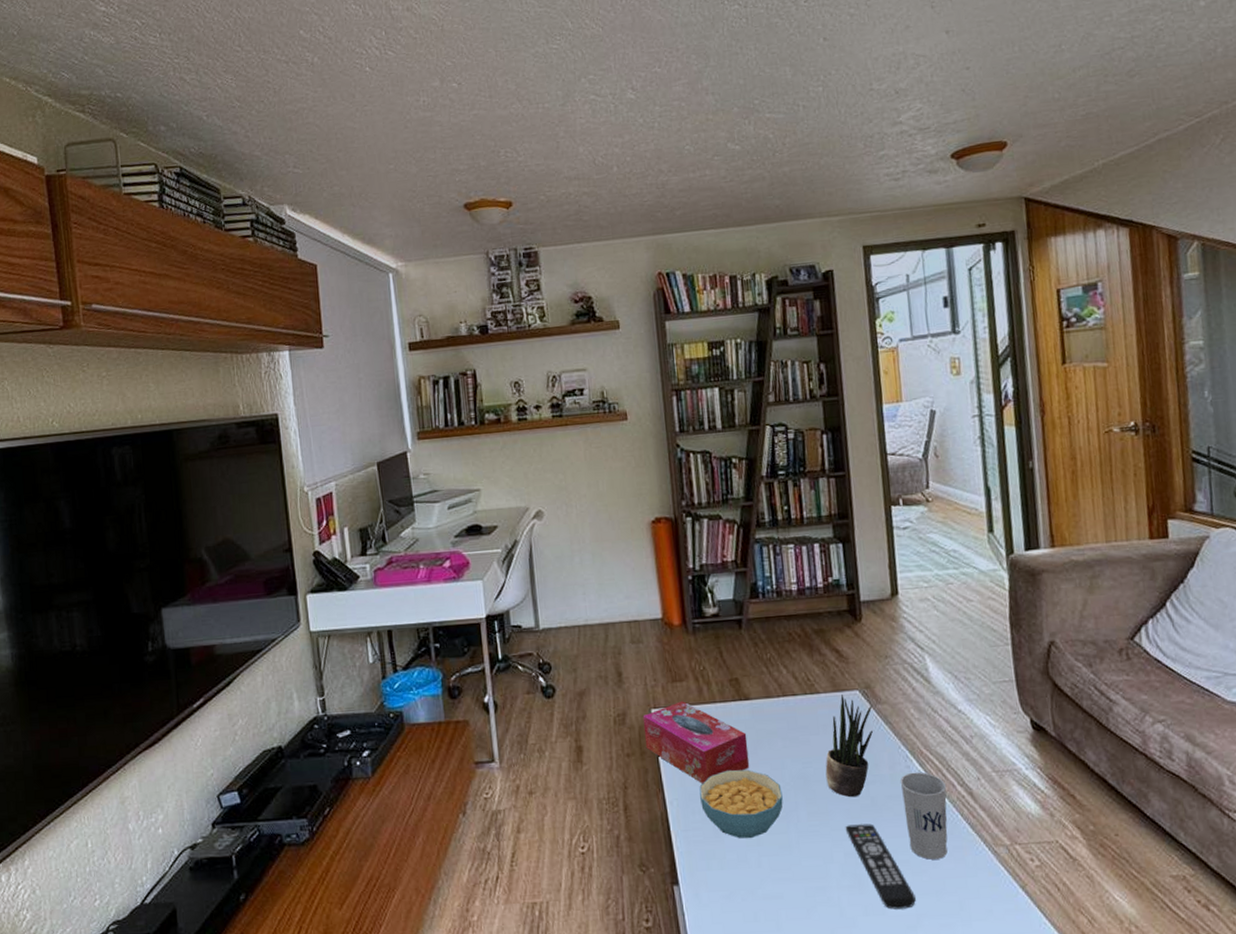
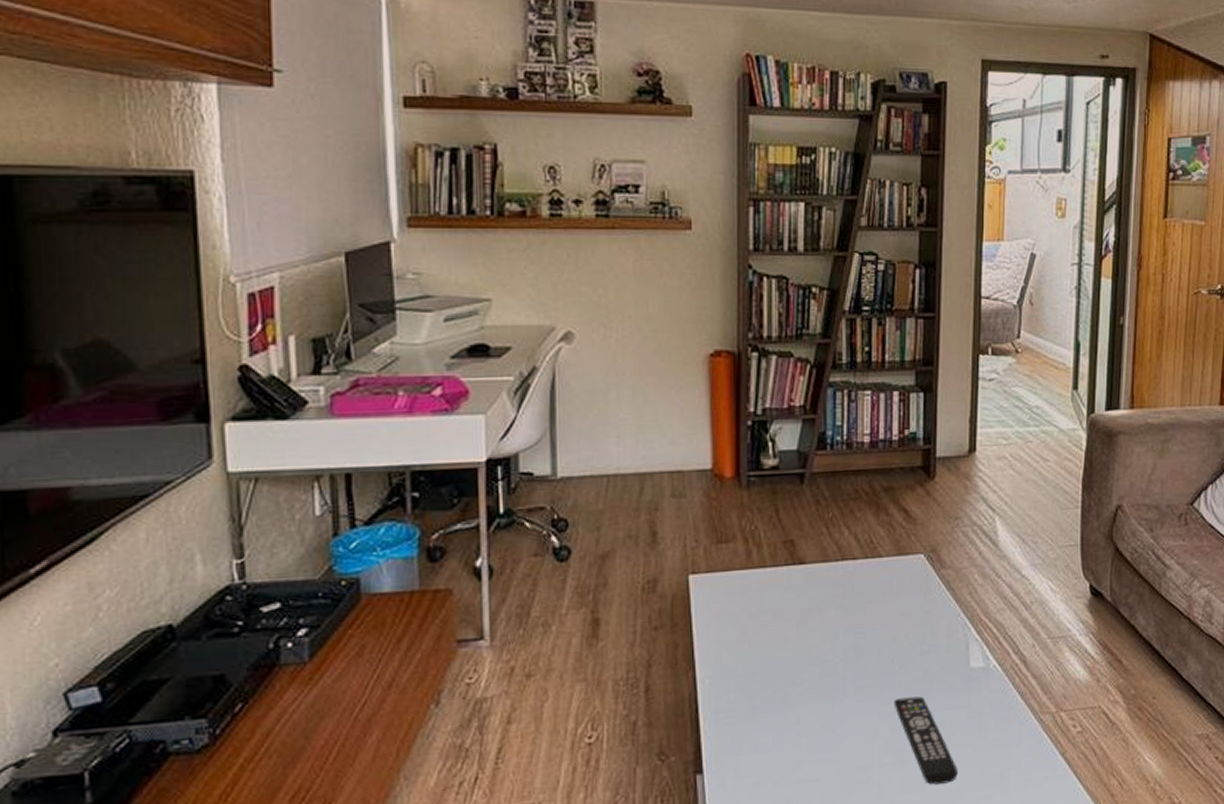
tissue box: present [642,701,750,785] -> none [677,565,797,660]
cereal bowl: present [699,769,783,839] -> none [737,642,830,718]
potted plant: present [825,693,873,798] -> none [879,557,936,670]
cup: present [900,772,948,860] -> none [955,640,1002,731]

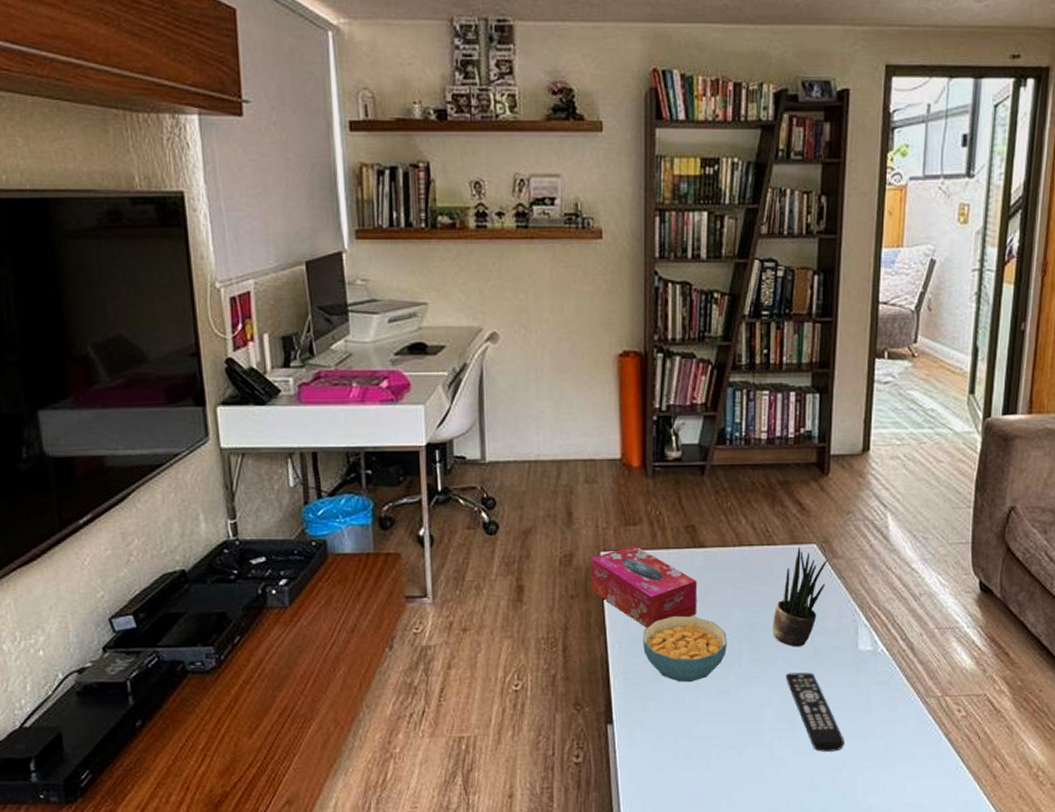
tissue box: none [677,565,797,660] -> present [590,545,698,629]
cereal bowl: none [737,642,830,718] -> present [643,615,727,683]
potted plant: none [879,557,936,670] -> present [773,546,828,647]

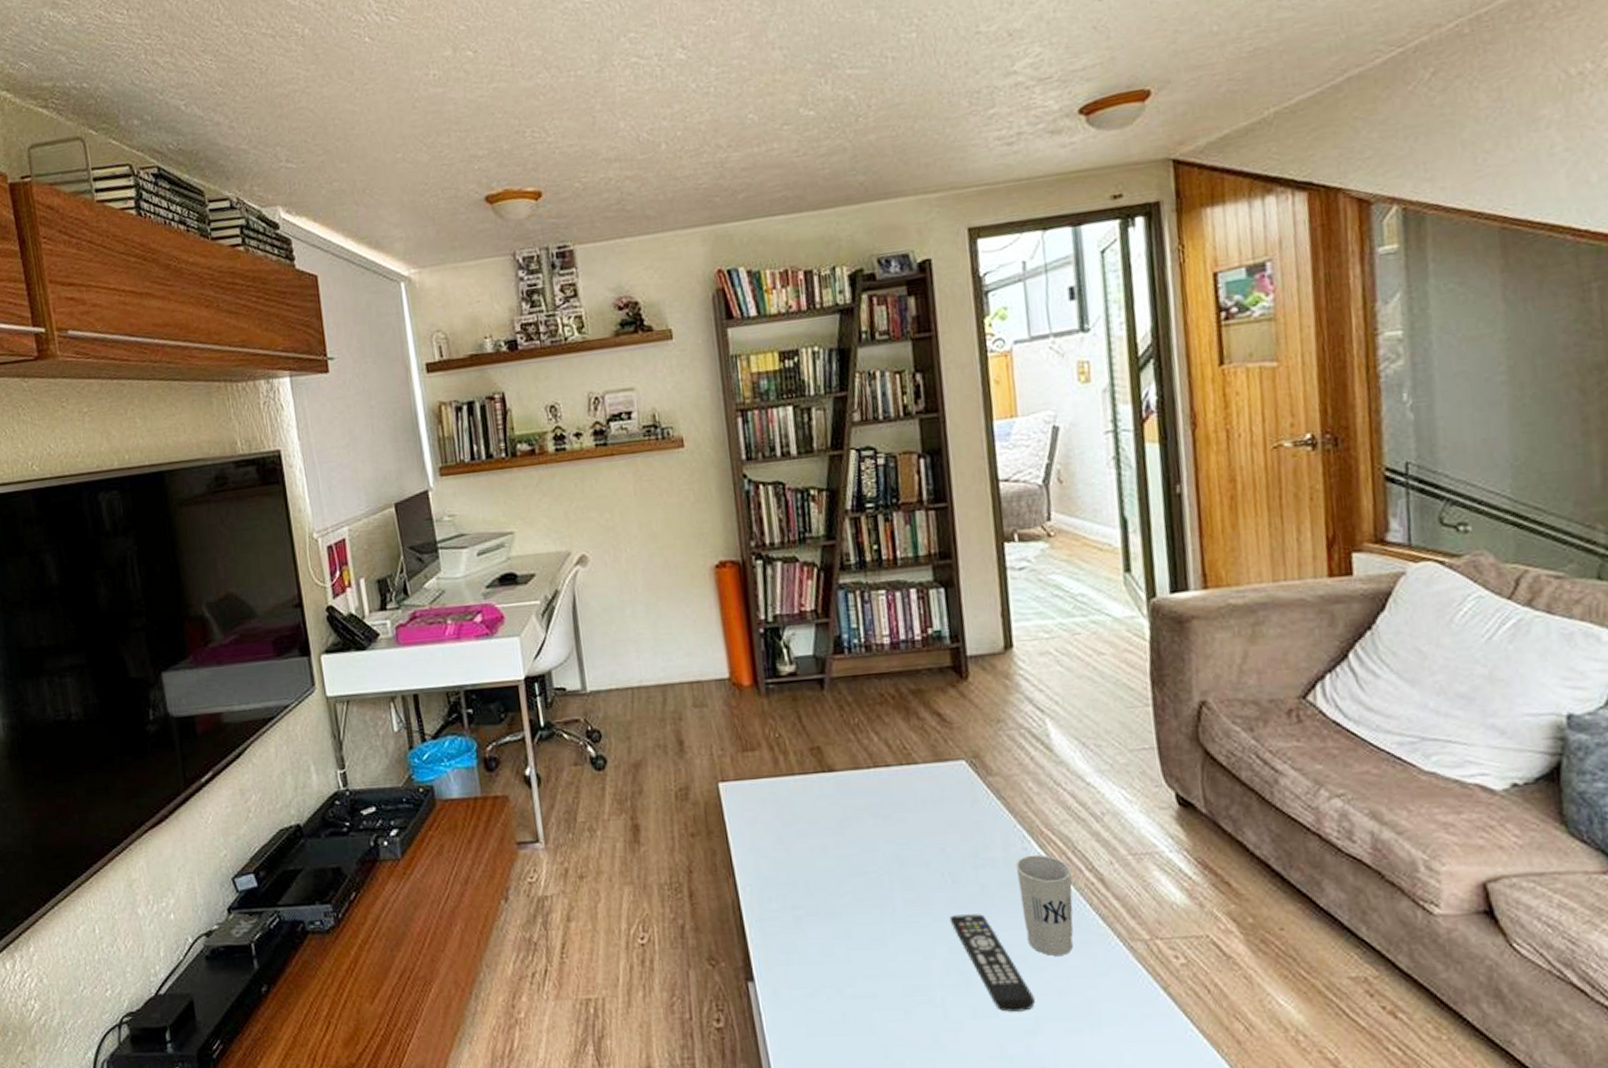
tissue box: present [590,545,698,629] -> none [708,773,836,868]
cereal bowl: present [643,615,727,683] -> none [776,851,876,930]
potted plant: present [773,546,828,647] -> none [925,764,982,884]
cup: none [845,625,890,707] -> present [1015,854,1073,956]

